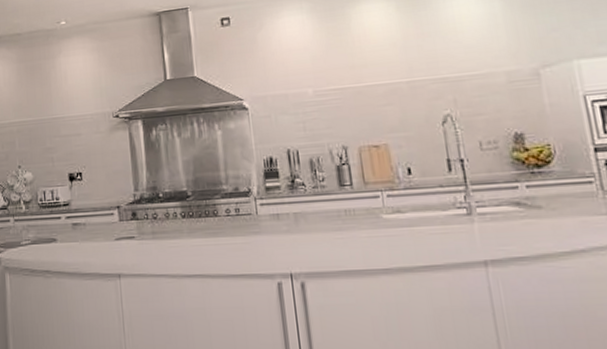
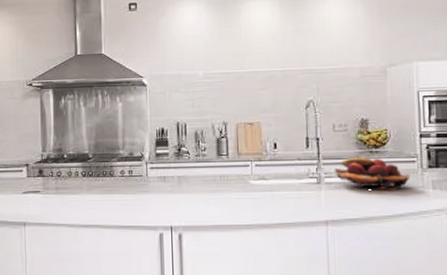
fruit basket: none [486,179,589,221] -> present [334,157,411,190]

